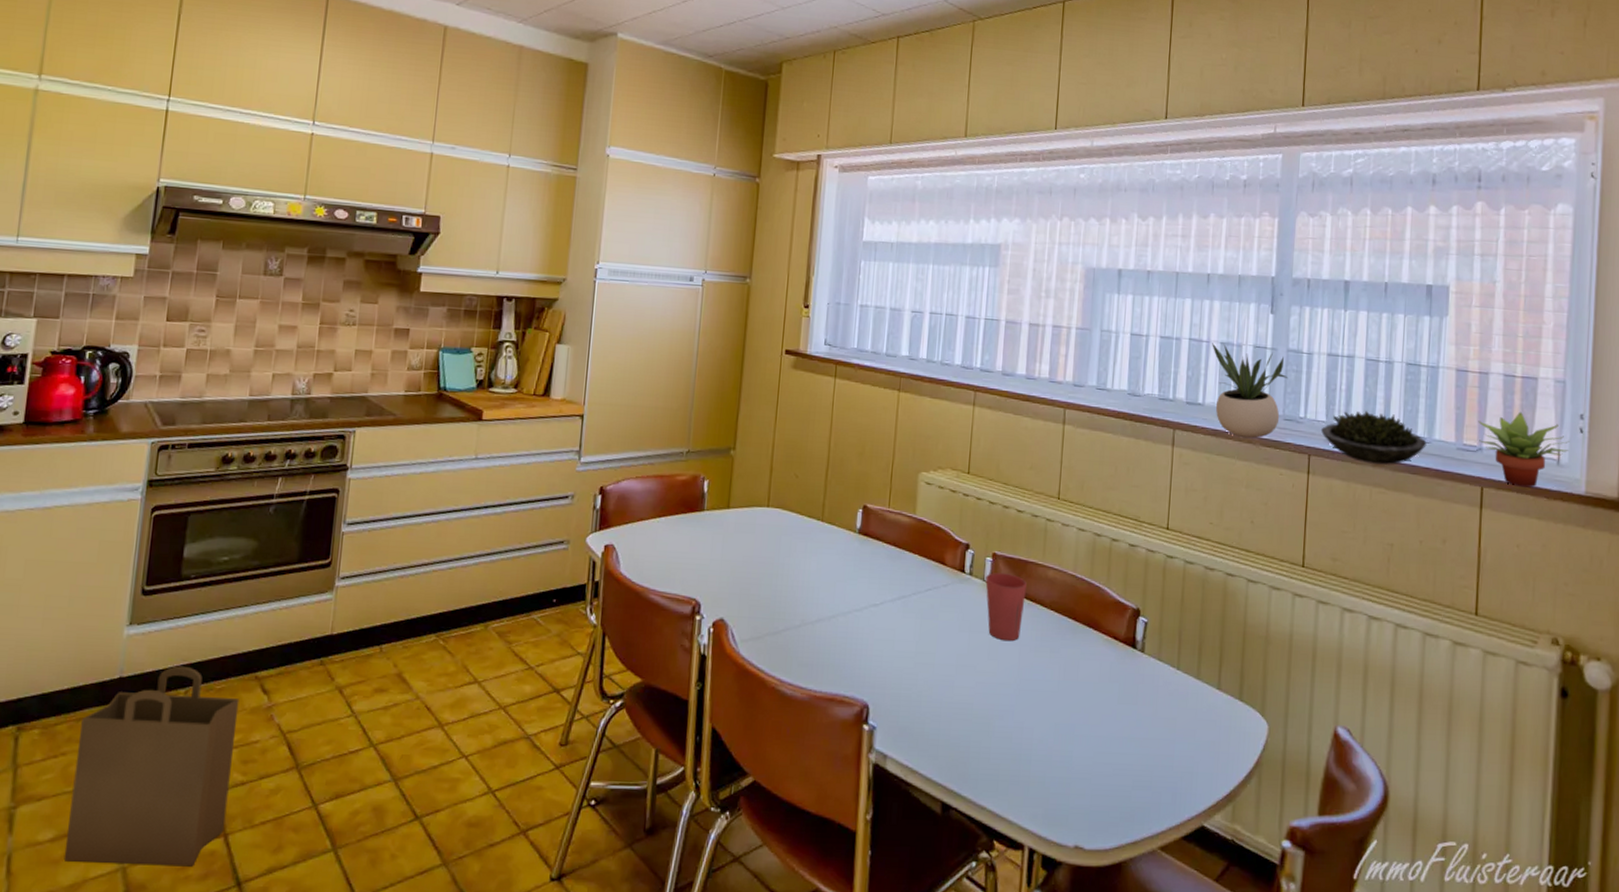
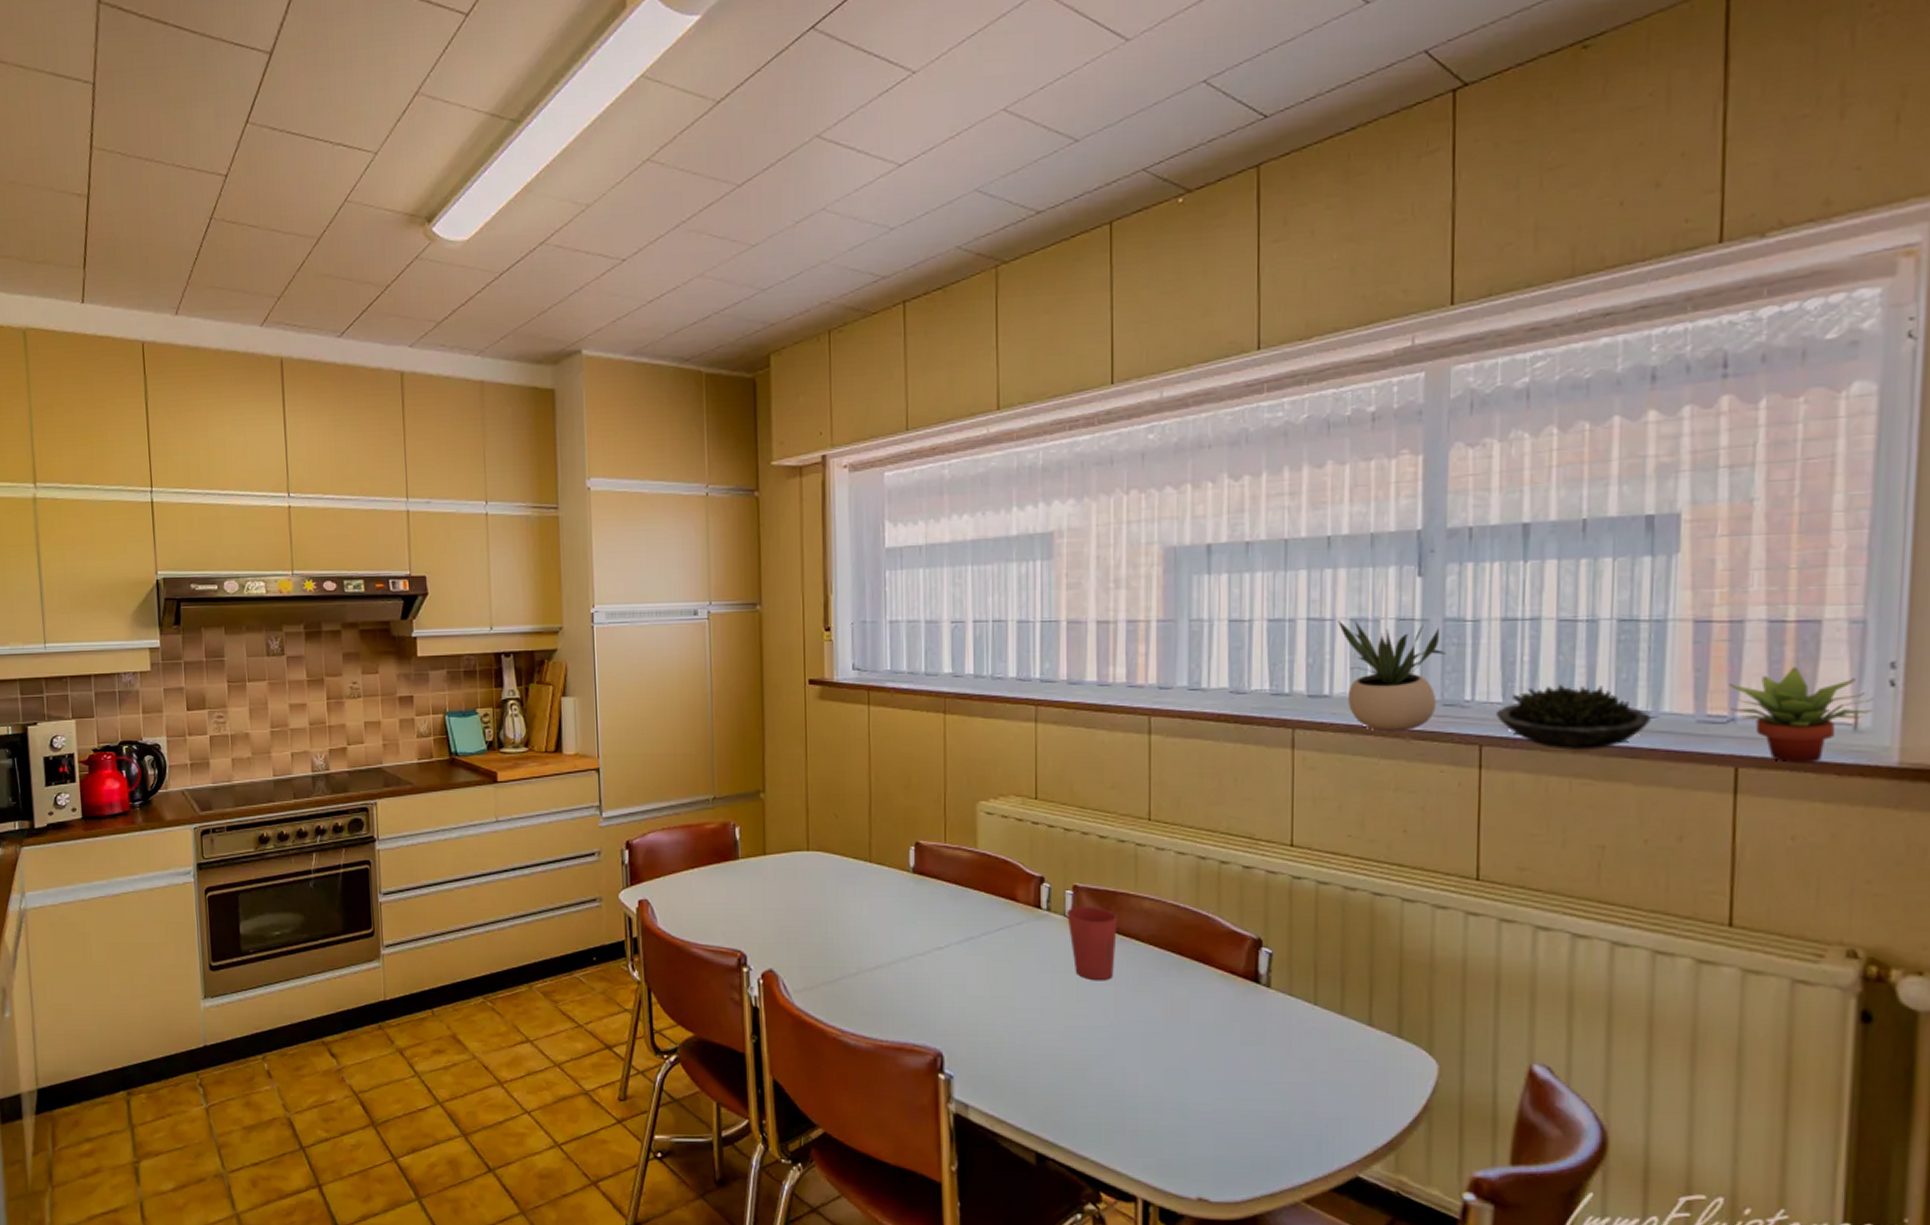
shopping bag: present [63,666,240,867] -> none [179,1034,318,1214]

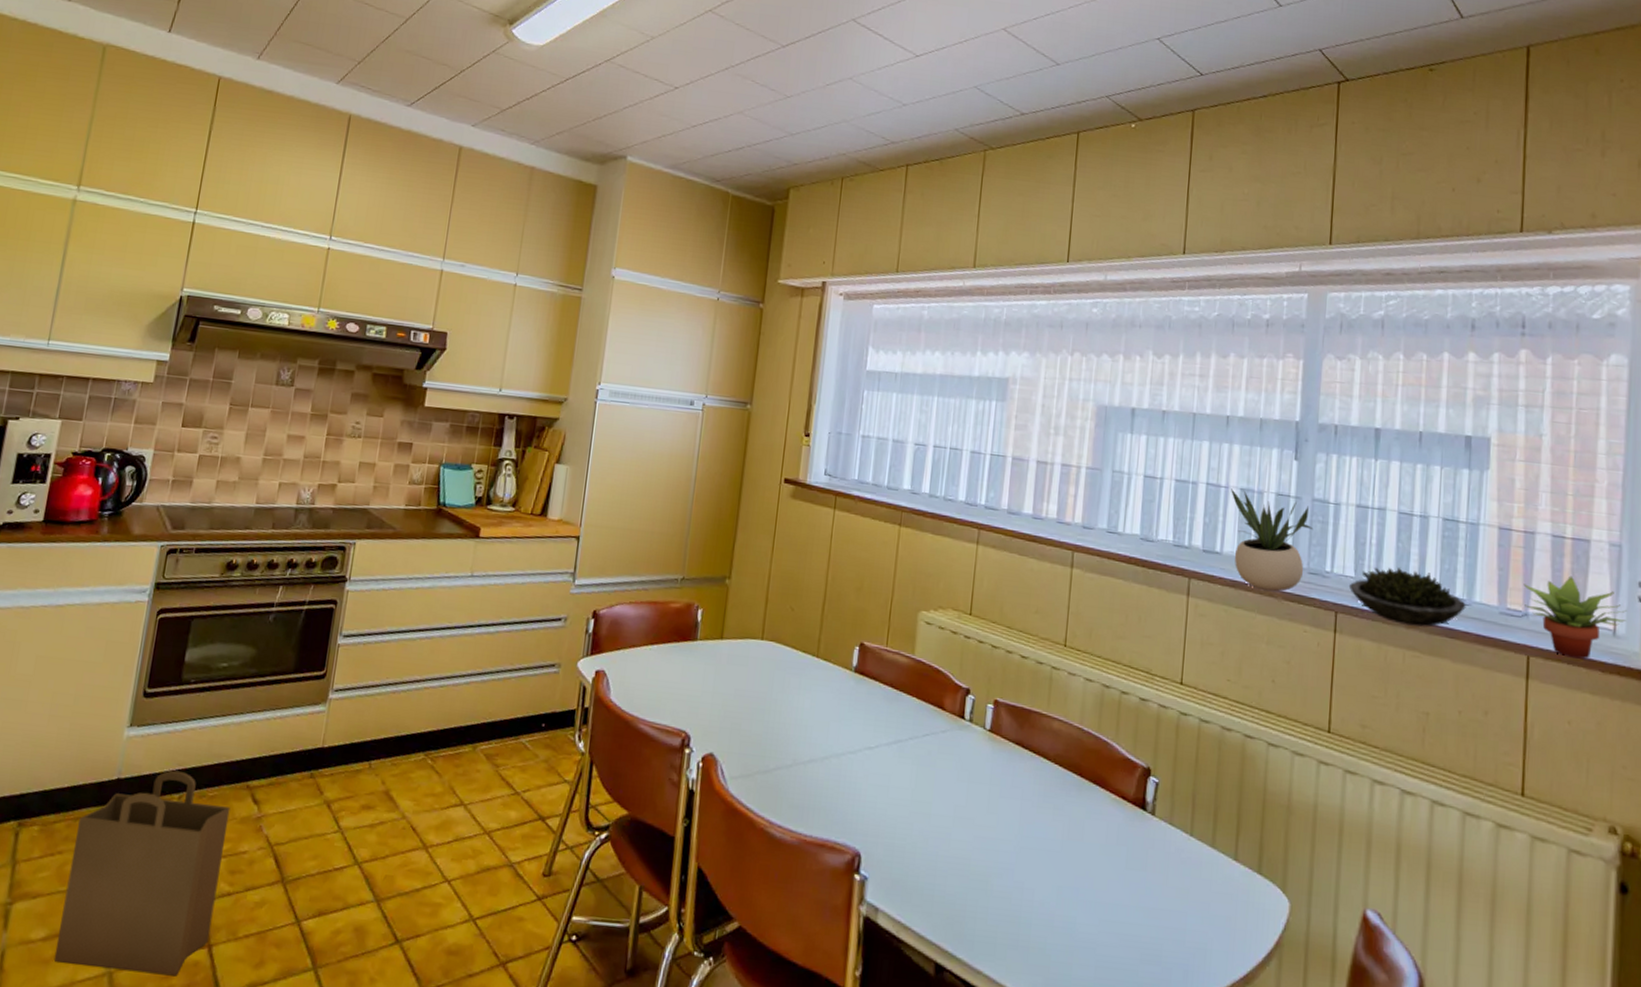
shopping bag: none [179,1034,318,1214] -> present [53,770,231,976]
cup: present [1067,907,1117,981] -> none [986,720,1030,795]

